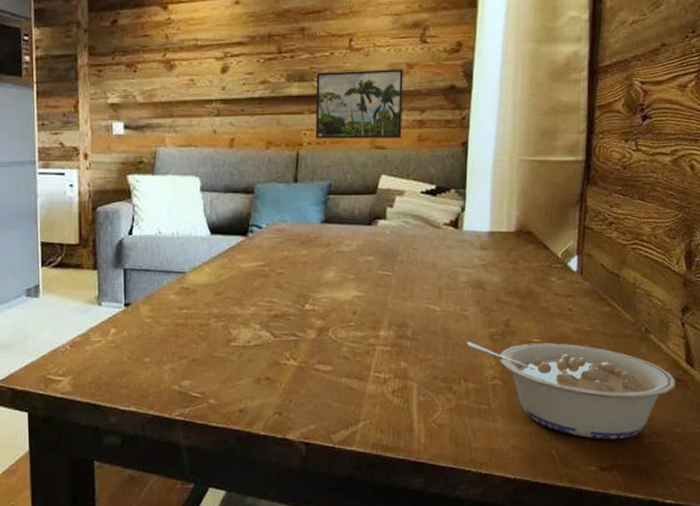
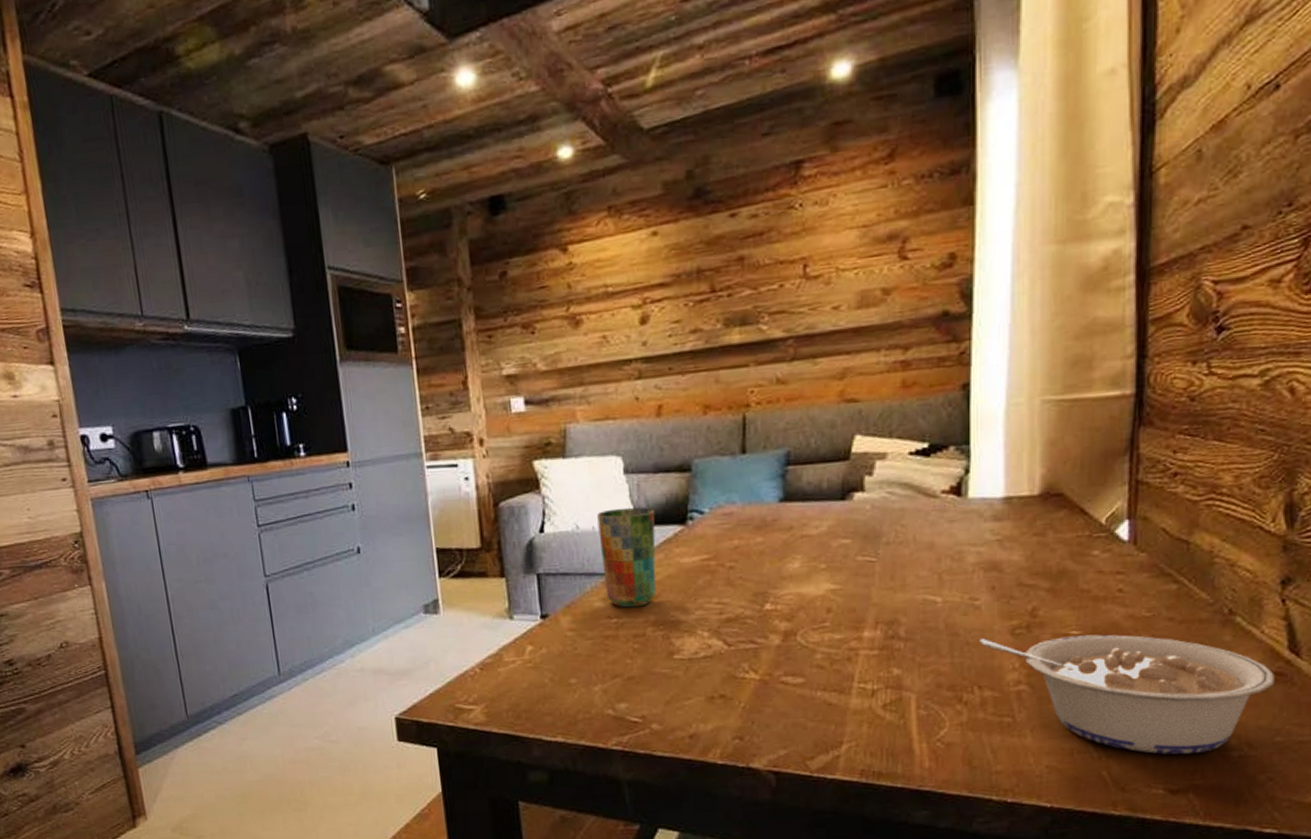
cup: none [177,219,223,301] -> present [597,507,656,608]
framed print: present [315,69,403,139] -> none [762,297,880,397]

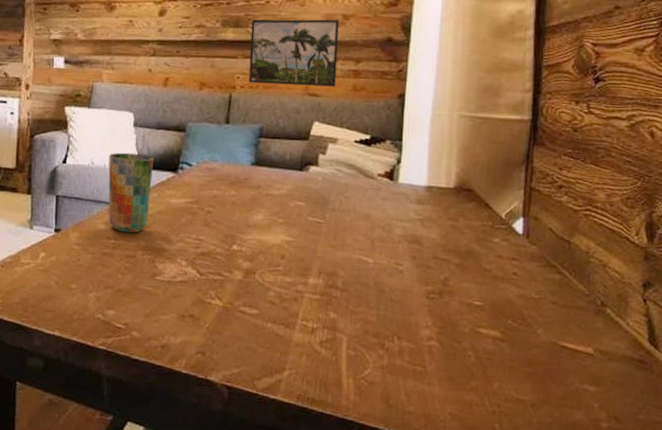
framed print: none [762,297,880,397] -> present [248,19,339,87]
legume: present [979,634,1275,755] -> none [401,298,637,420]

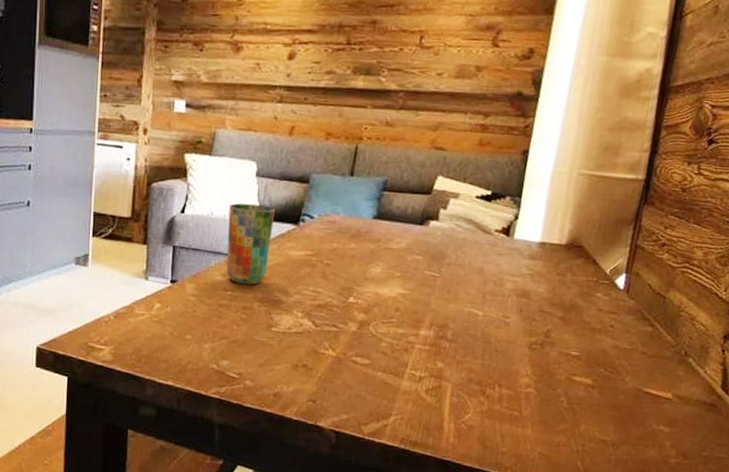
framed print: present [248,19,339,87] -> none [376,67,472,141]

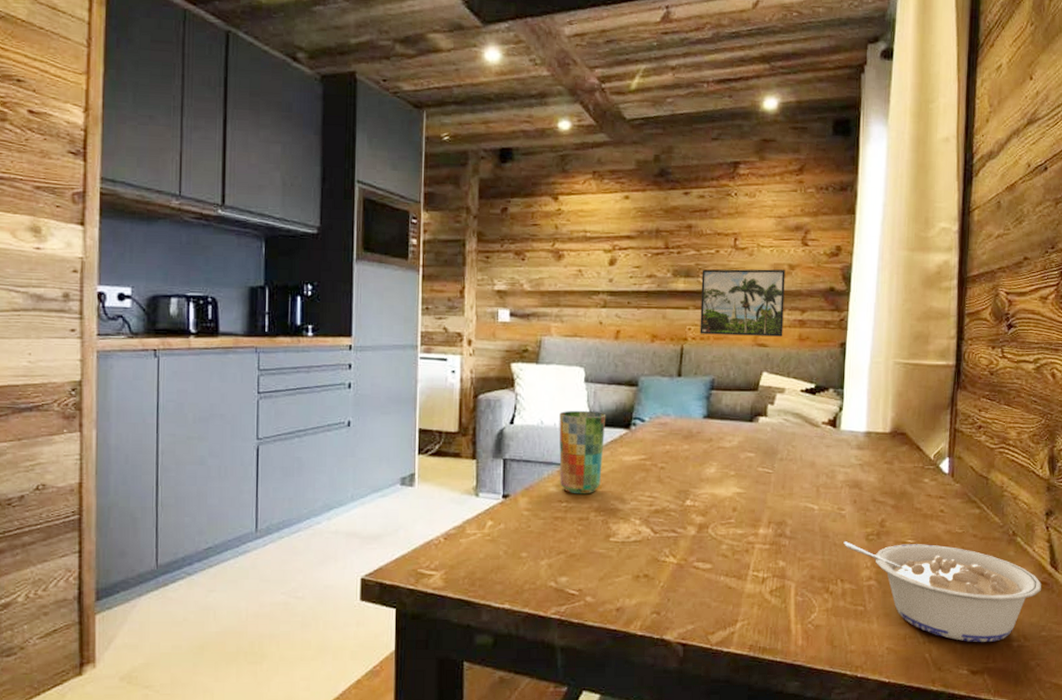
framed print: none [376,67,472,141] -> present [700,269,785,337]
legume: none [505,348,709,457] -> present [843,541,1041,643]

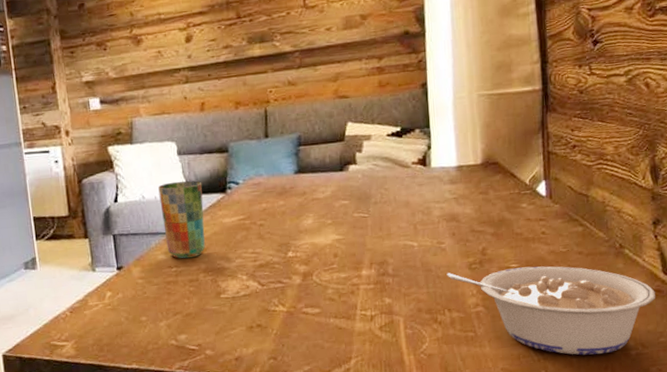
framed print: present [700,269,785,337] -> none [275,21,363,95]

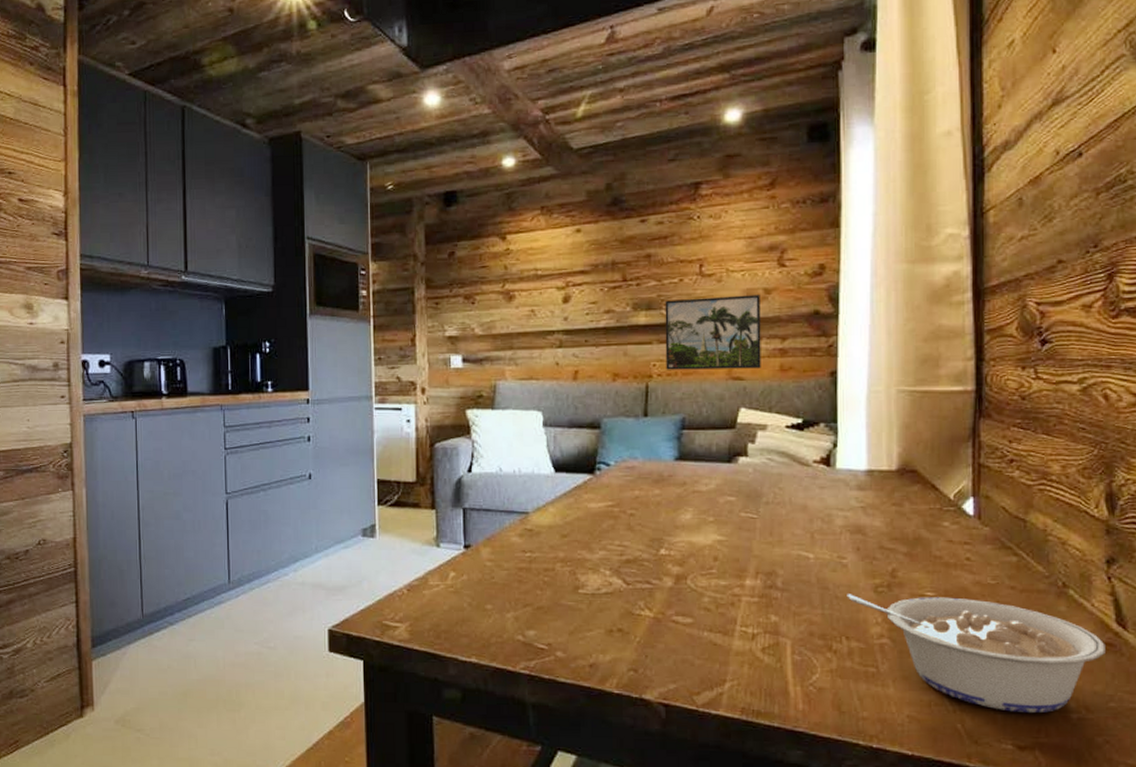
cup: present [158,180,205,259] -> none [518,456,568,544]
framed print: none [275,21,363,95] -> present [665,295,761,370]

